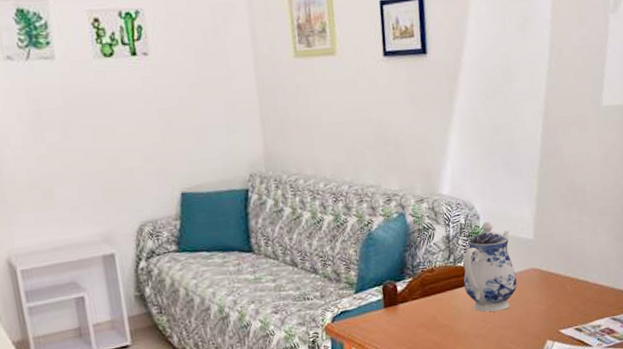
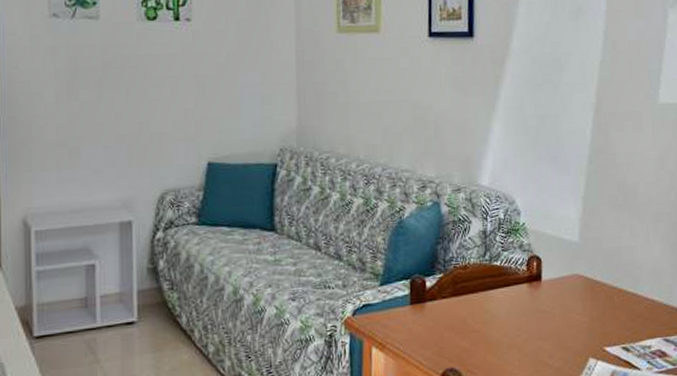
teapot: present [463,221,517,312] -> none [499,218,559,320]

